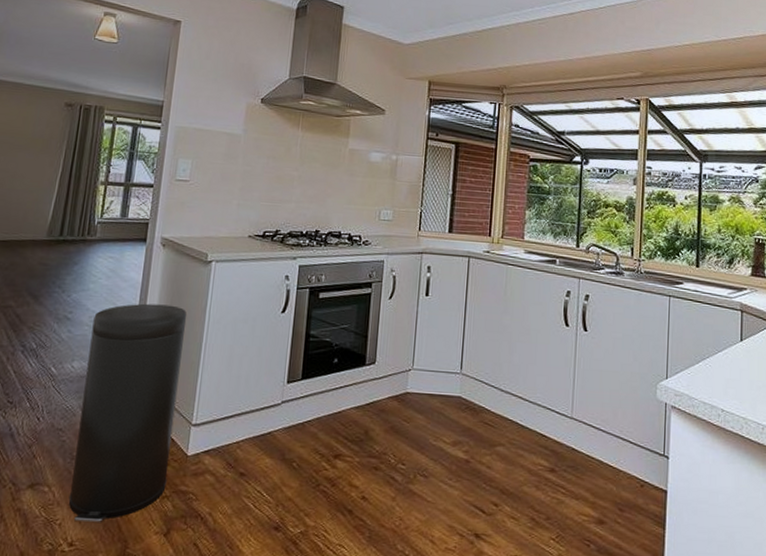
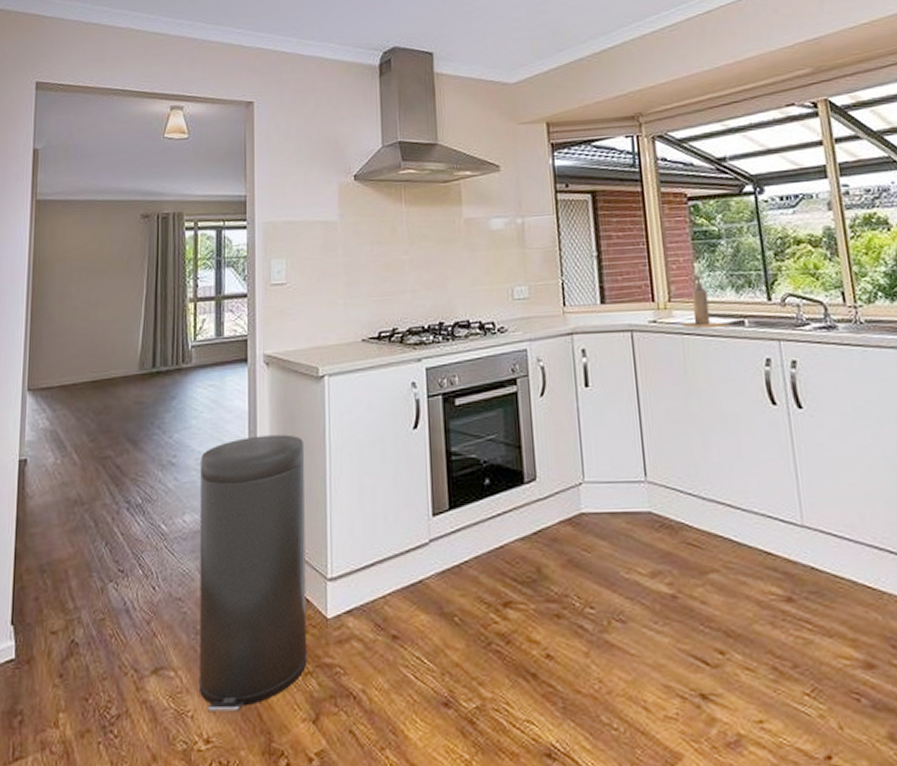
soap dispenser: none [508,220,545,263] -> present [681,275,730,329]

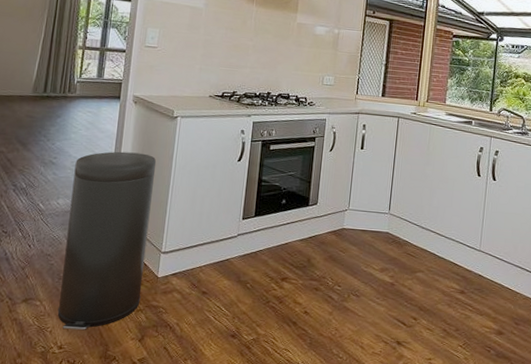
soap dispenser: present [681,275,730,329] -> none [431,87,462,124]

